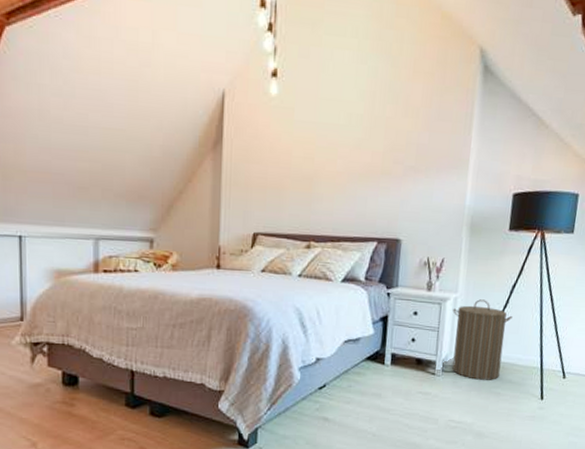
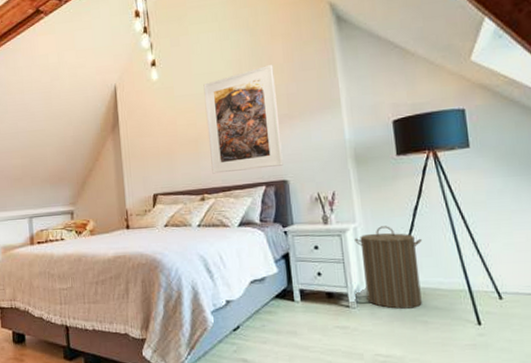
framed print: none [323,105,409,223] -> present [203,64,283,174]

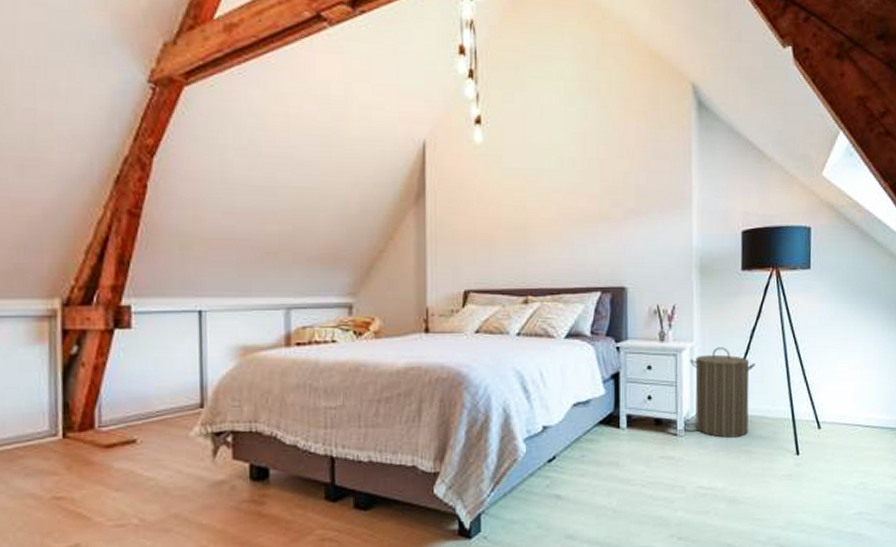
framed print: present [203,64,283,174] -> none [539,145,624,272]

